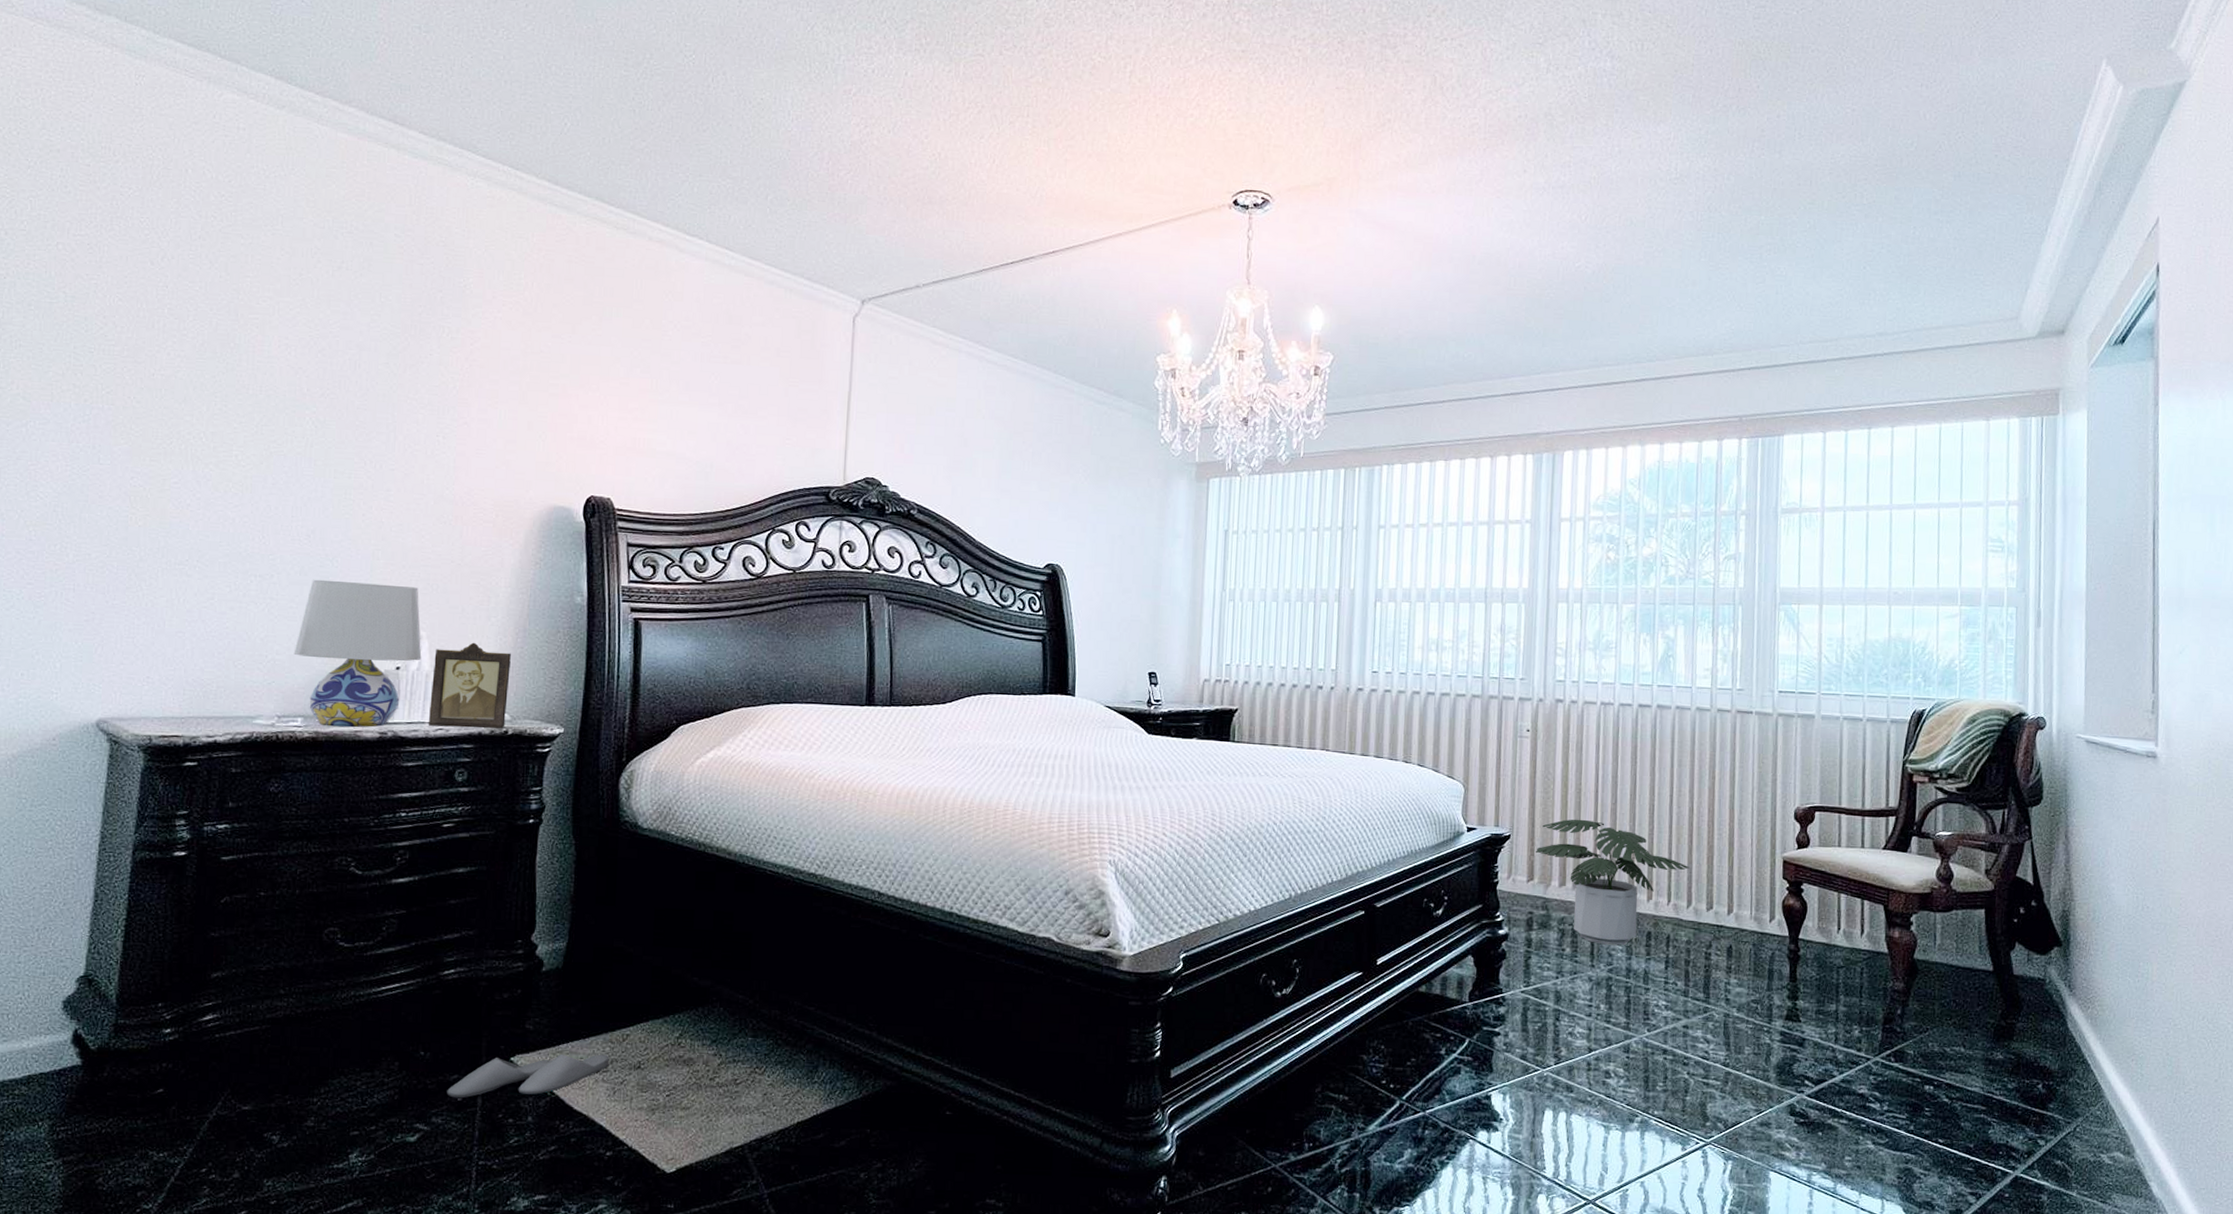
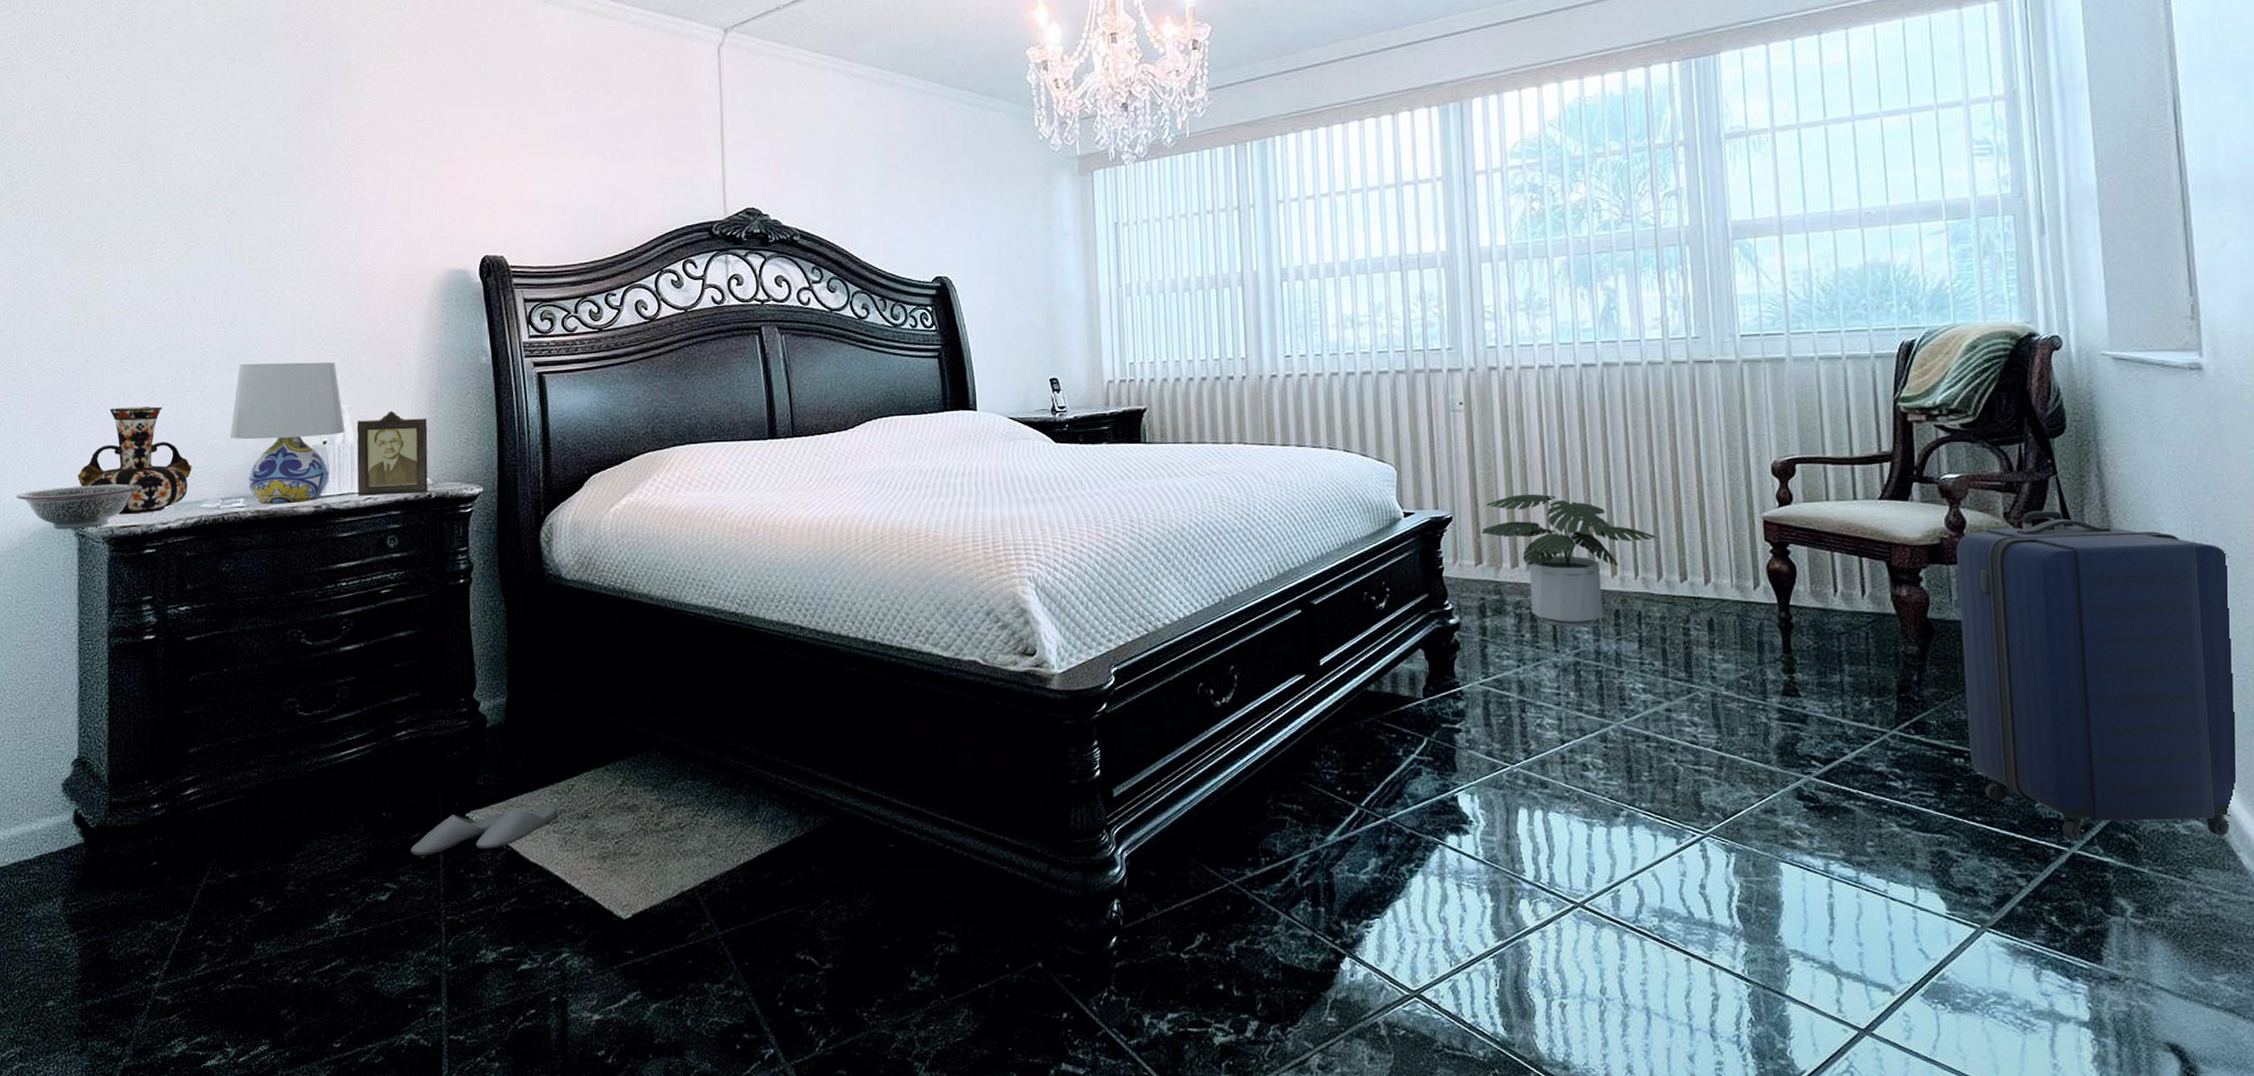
decorative bowl: none [43,689,191,735] -> present [16,483,143,530]
decorative vase: none [116,611,248,724] -> present [77,406,192,515]
suitcase: none [1938,870,2164,1167] -> present [1956,510,2235,841]

